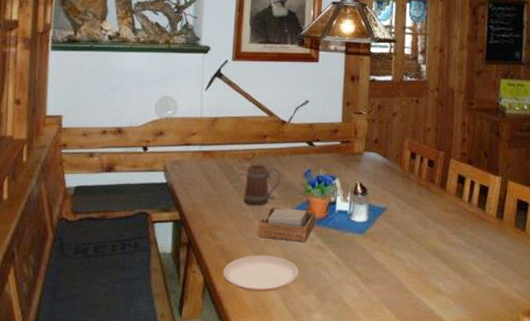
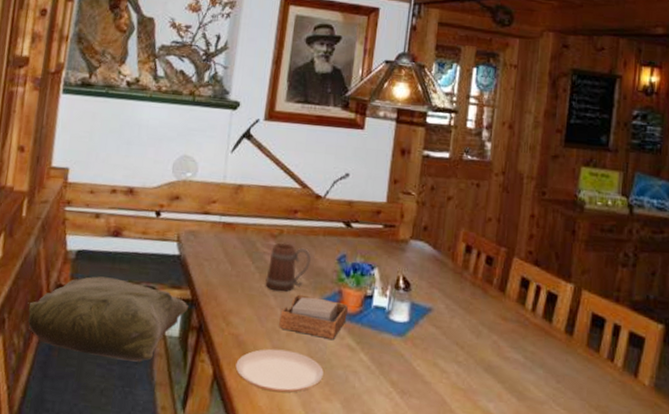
cushion: none [34,207,179,278] -> present [28,276,189,362]

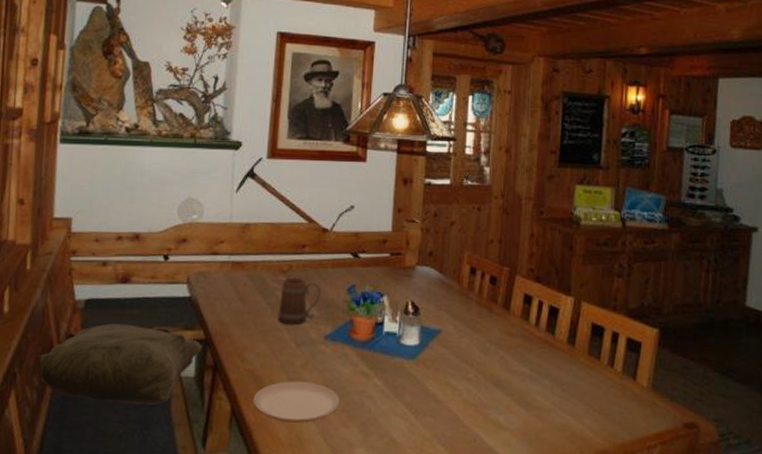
napkin holder: present [279,294,348,340] -> none [293,326,360,368]

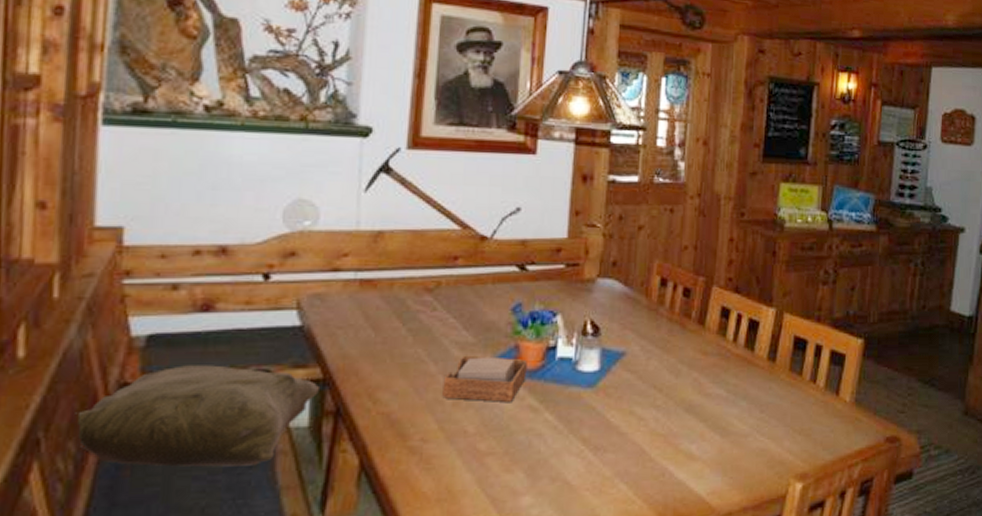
plate: present [253,381,339,423] -> none [389,422,501,473]
beer mug: present [277,277,321,325] -> none [421,297,478,356]
napkin holder: none [293,326,360,368] -> present [442,355,527,403]

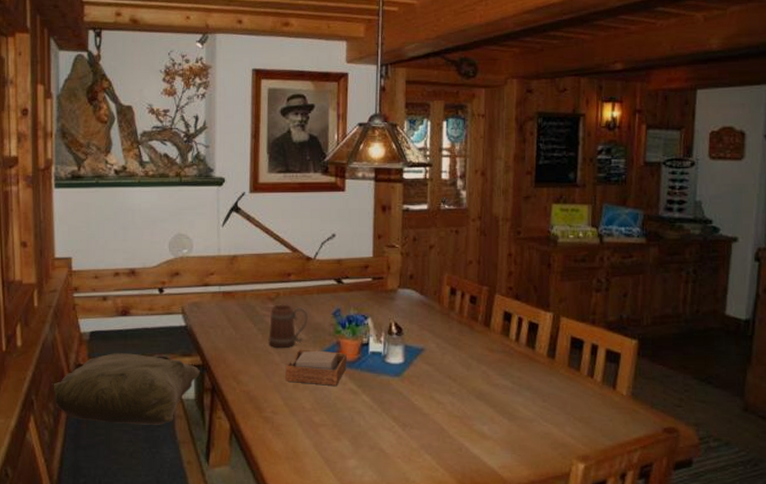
beer mug: none [421,297,478,356] -> present [268,304,308,349]

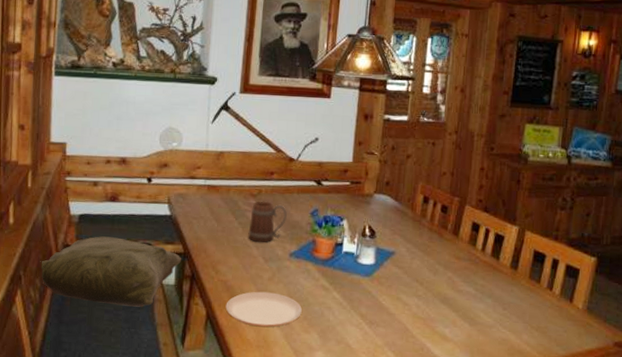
plate: none [250,400,330,438] -> present [225,291,302,328]
napkin holder: present [285,349,347,387] -> none [262,244,321,282]

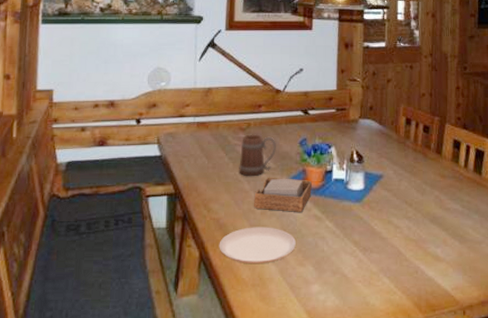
cushion: present [40,236,182,307] -> none [25,183,173,255]
napkin holder: none [262,244,321,282] -> present [254,177,312,213]

